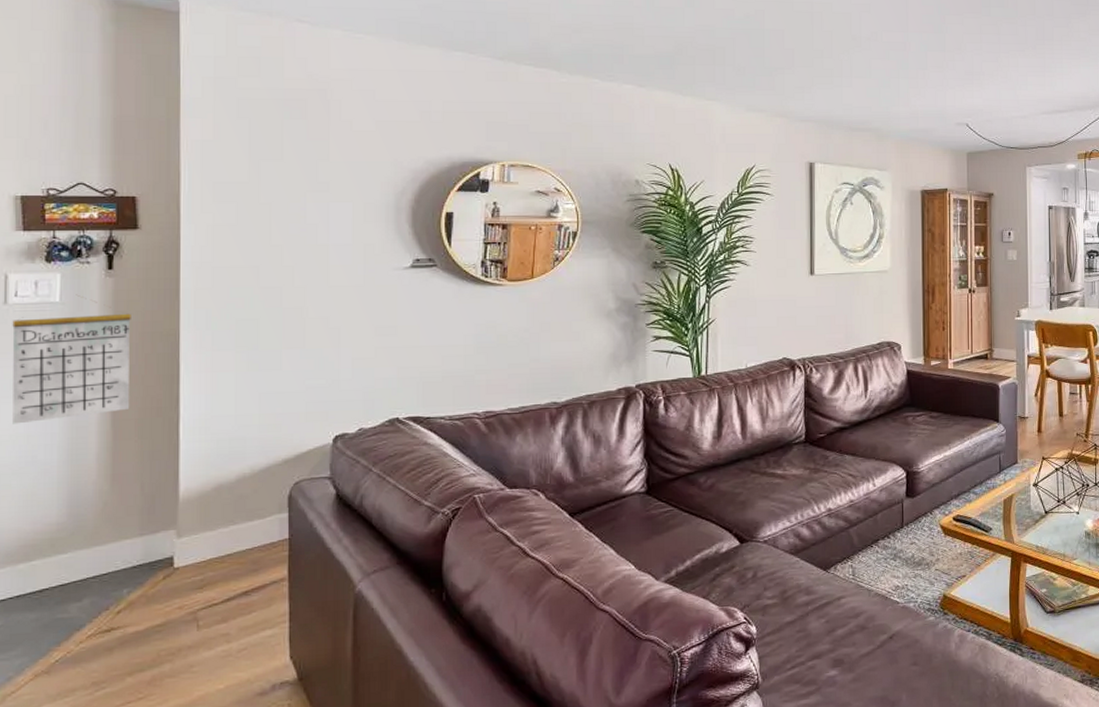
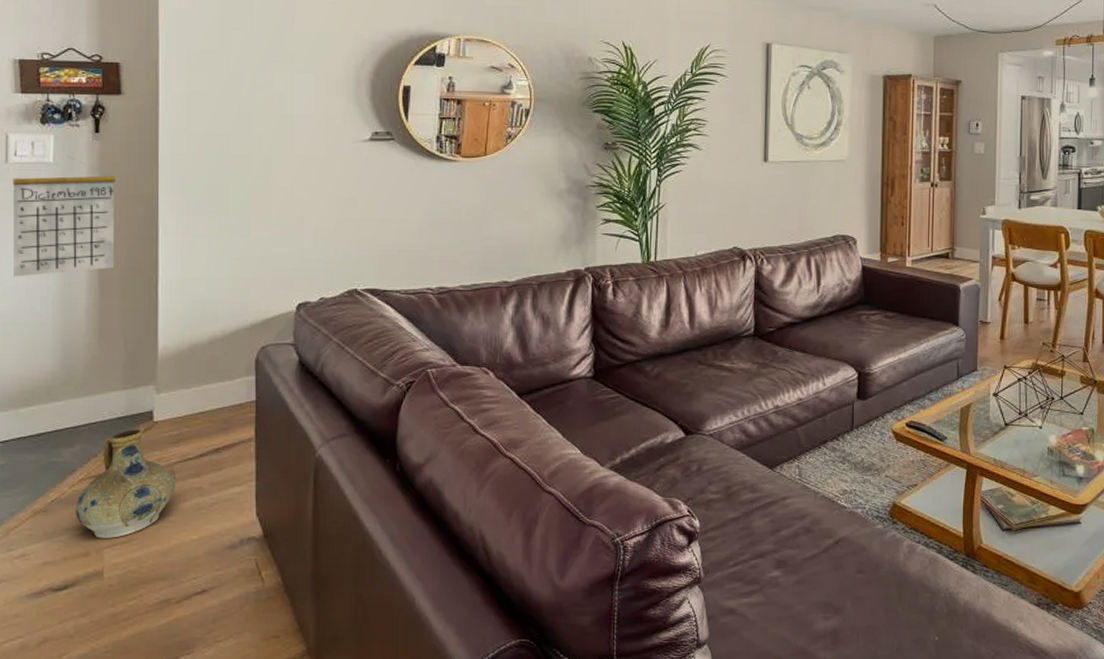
ceramic jug: none [84,577,200,697] -> present [76,429,176,538]

